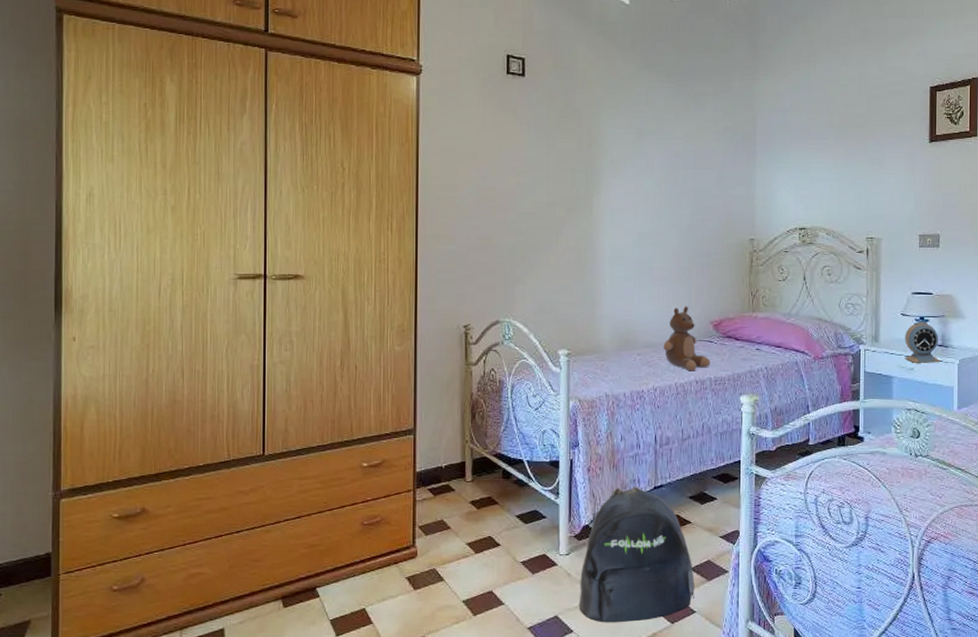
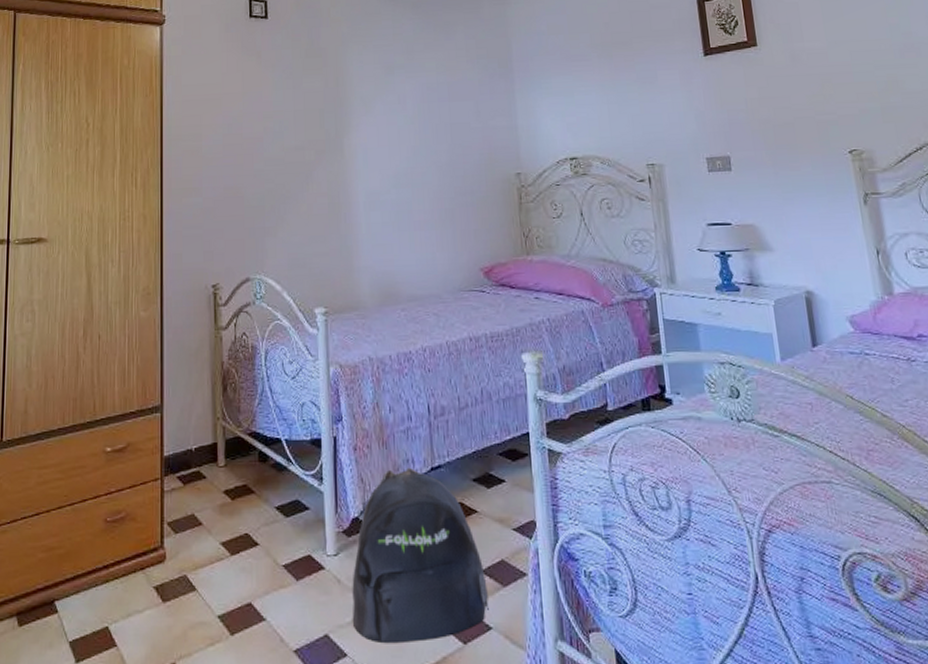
teddy bear: present [663,306,710,372] -> none [430,252,484,327]
alarm clock: present [905,321,941,363] -> none [705,256,753,307]

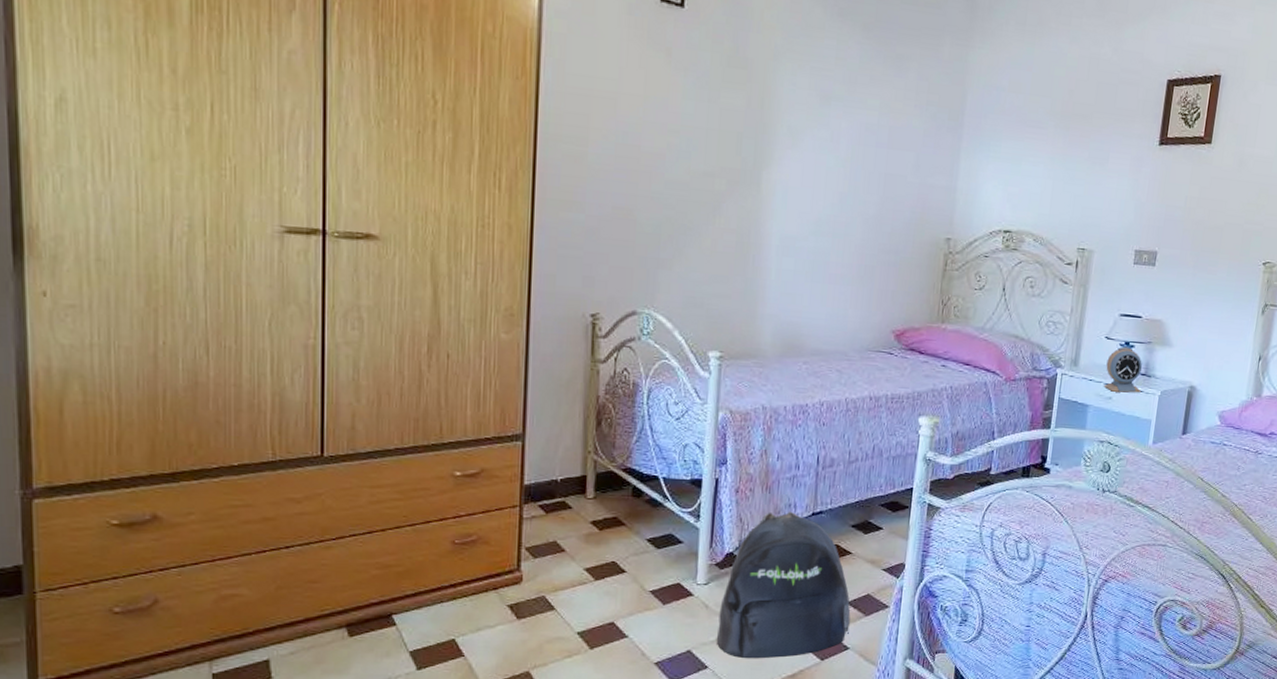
alarm clock: none [705,256,753,307] -> present [1103,346,1143,393]

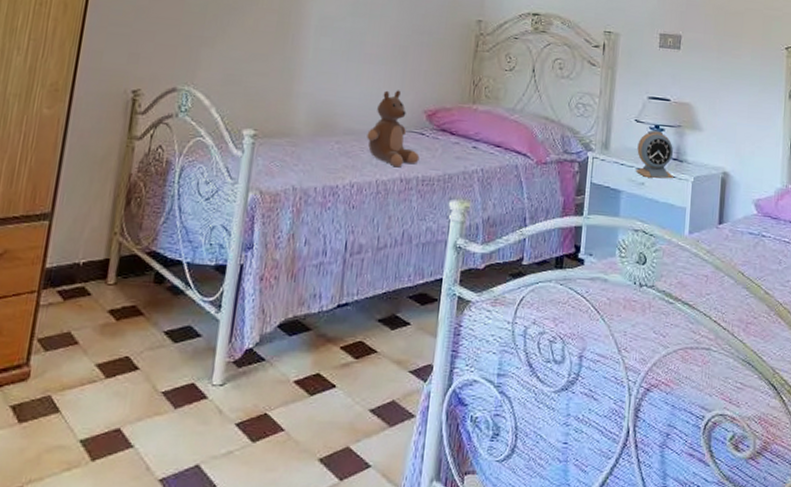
backpack: present [716,511,851,659] -> none [227,302,374,477]
teddy bear: none [835,310,889,386] -> present [367,90,420,168]

